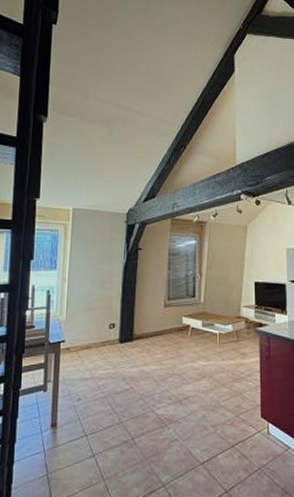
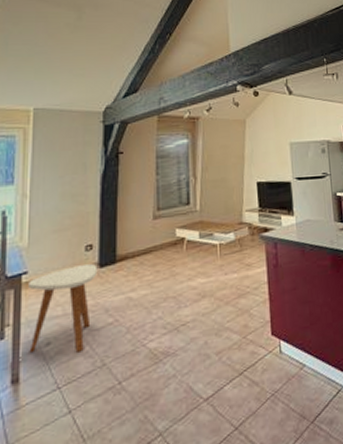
side table: none [64,340,118,410] -> present [28,264,98,353]

